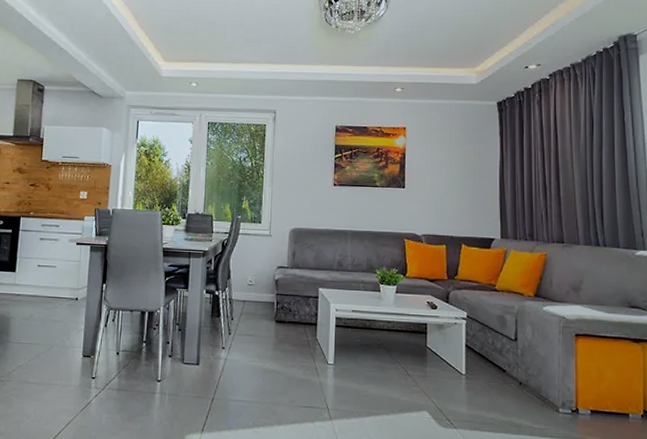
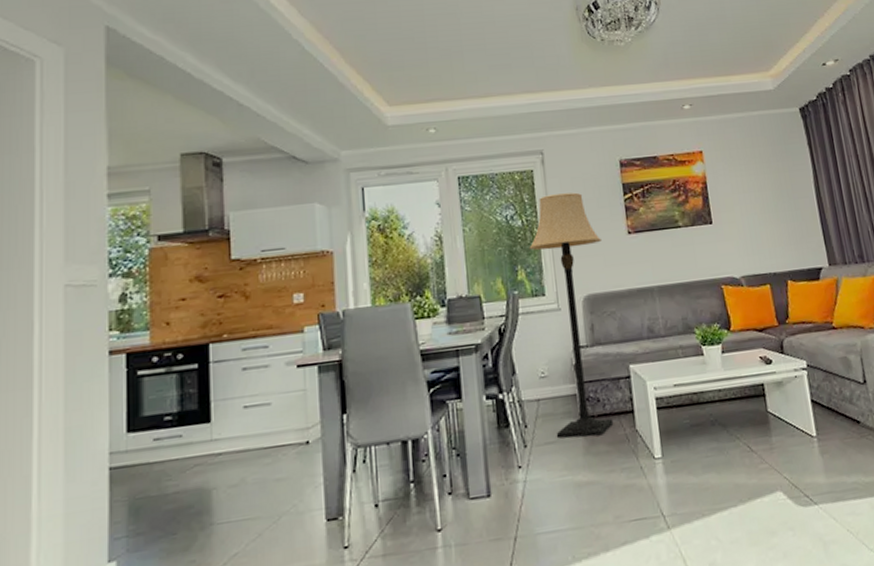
lamp: none [254,146,313,337] -> present [529,192,614,439]

